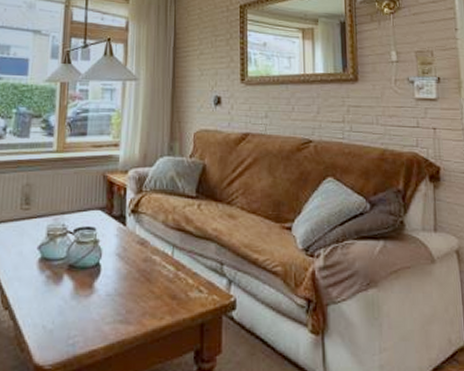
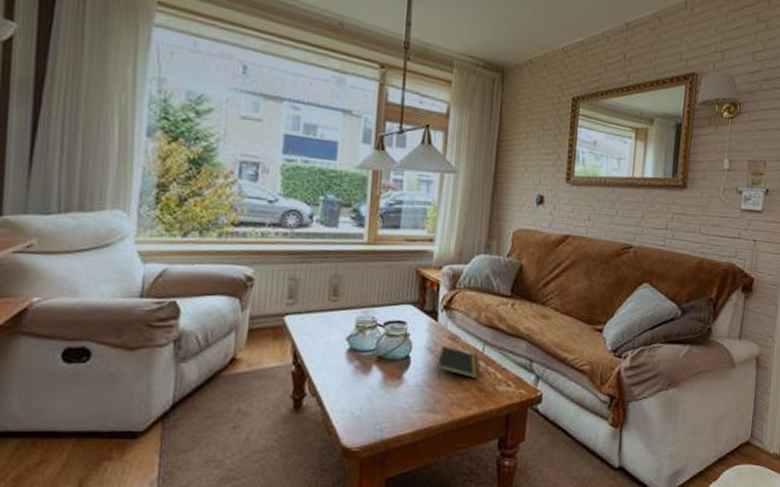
notepad: none [128,251,171,285] -> present [438,345,480,379]

